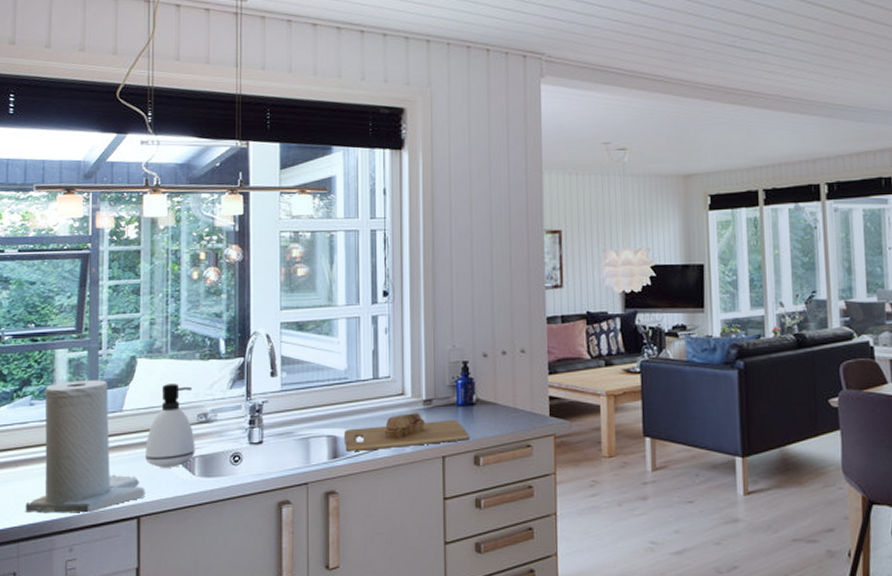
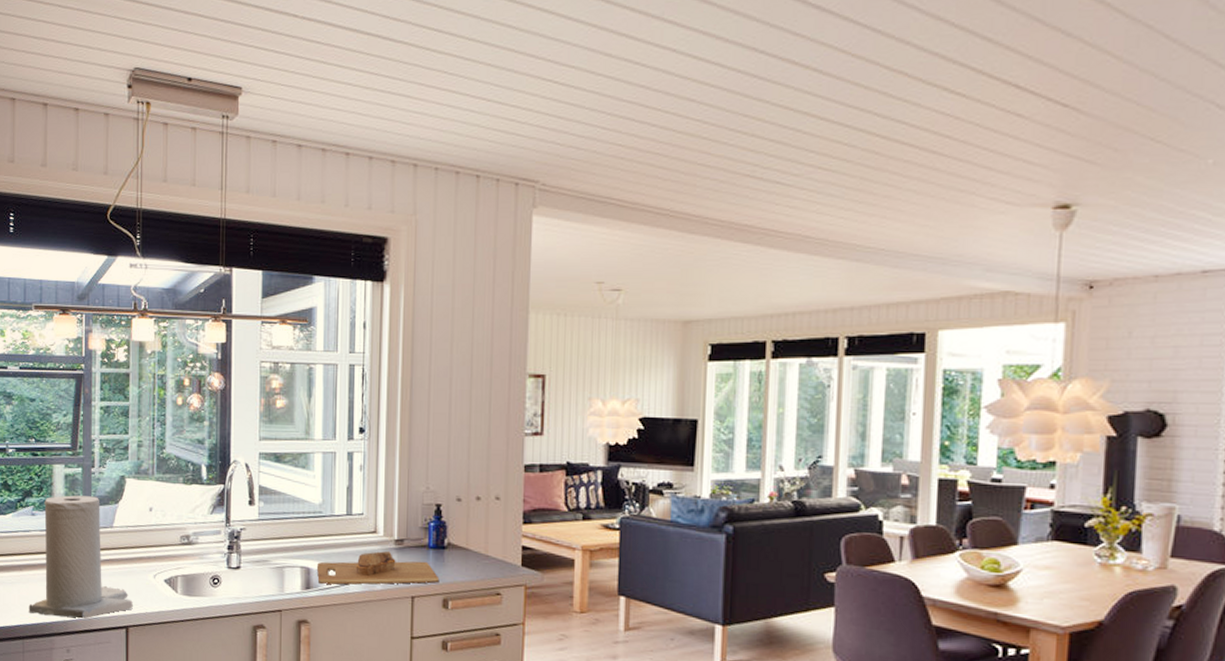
soap dispenser: present [145,383,195,468] -> none [133,504,178,584]

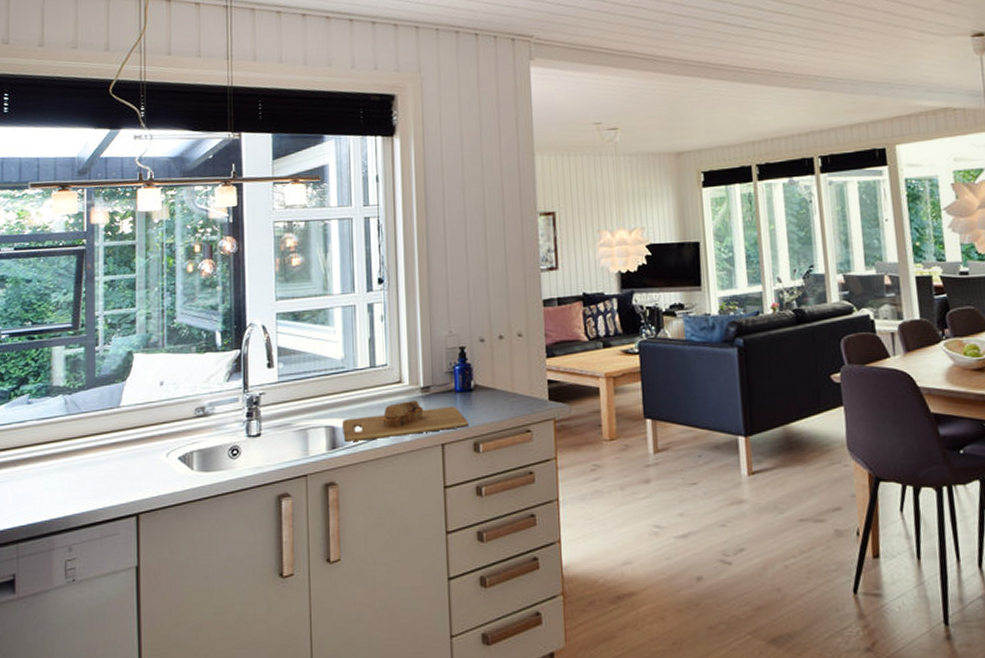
paper towel: present [29,495,133,619] -> none [24,376,144,513]

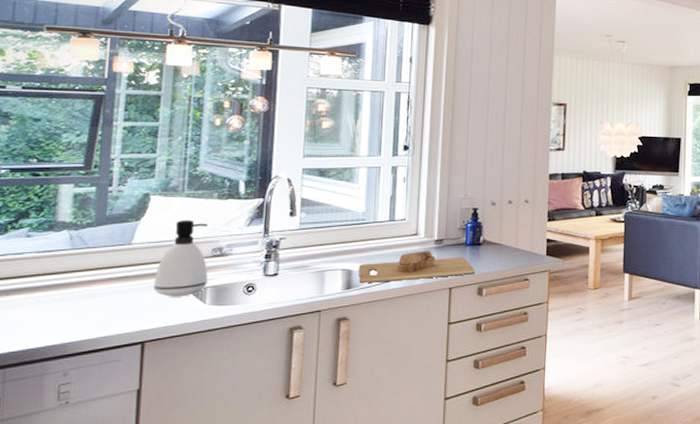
soap dispenser: none [143,377,193,464] -> present [154,219,209,297]

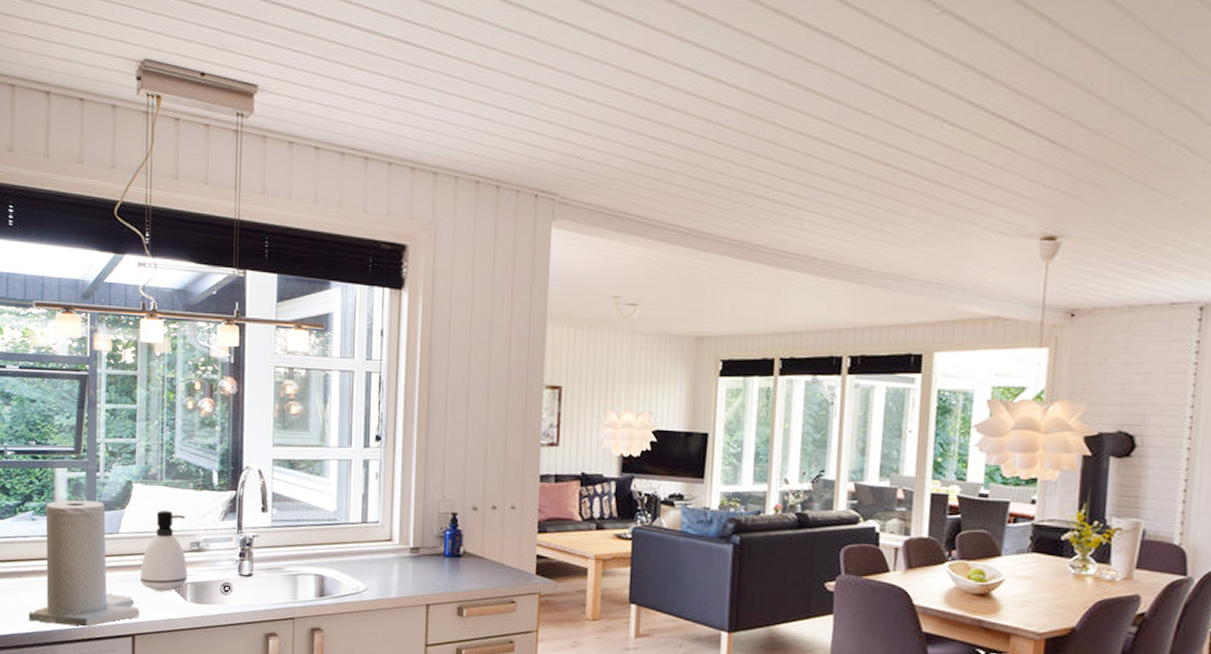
paper towel: none [14,214,152,341] -> present [28,500,140,627]
cutting board: present [358,251,475,284] -> none [331,559,455,593]

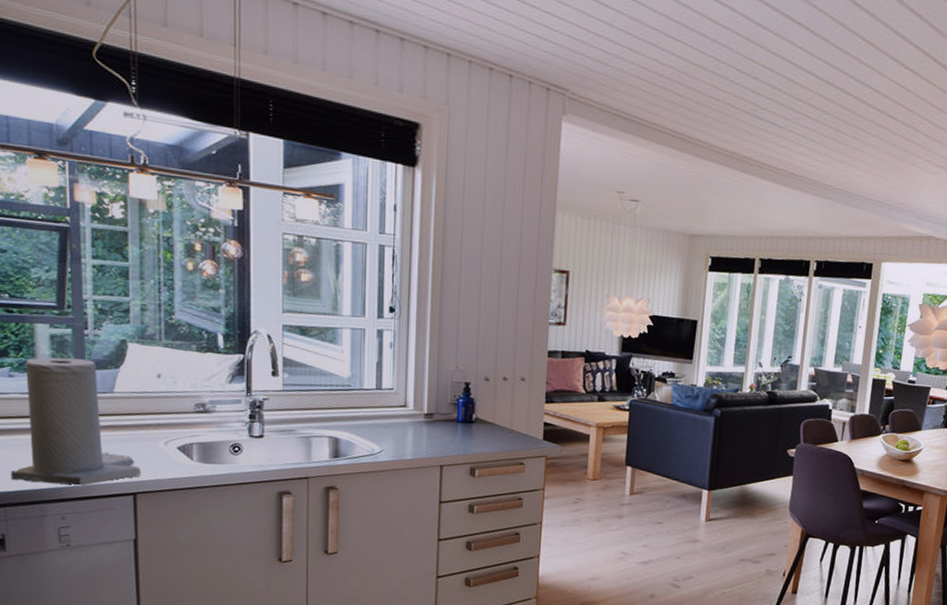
soap dispenser: present [140,510,188,592] -> none [140,370,193,452]

